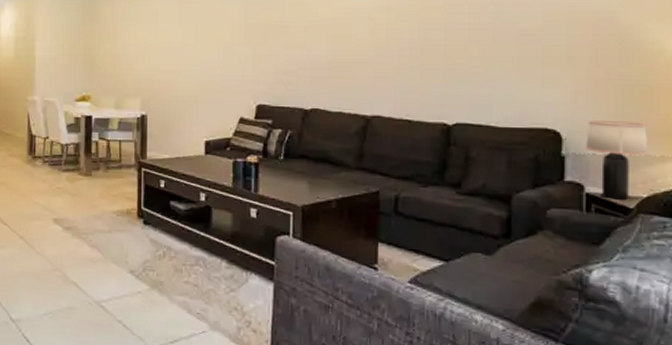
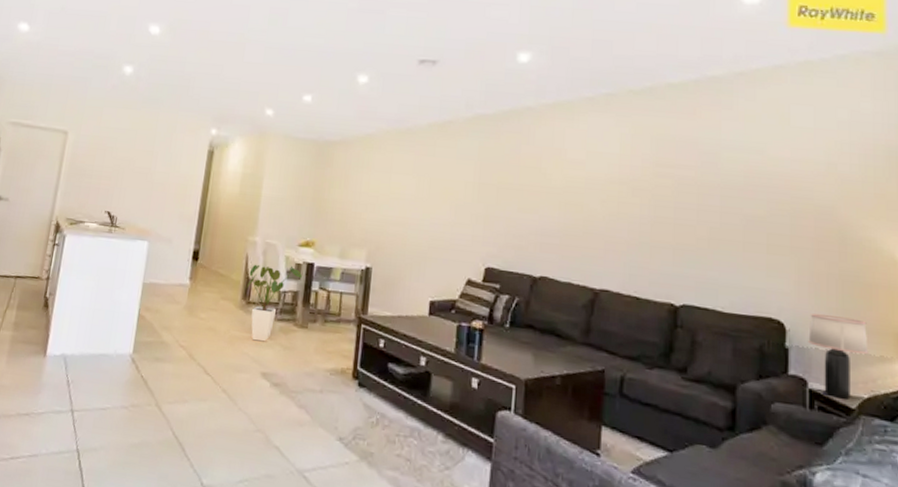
house plant: none [32,120,81,192] -> present [247,264,302,342]

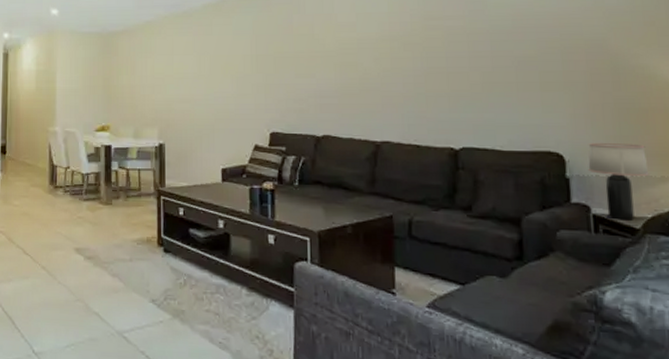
house plant: present [247,264,302,342] -> none [53,149,101,221]

